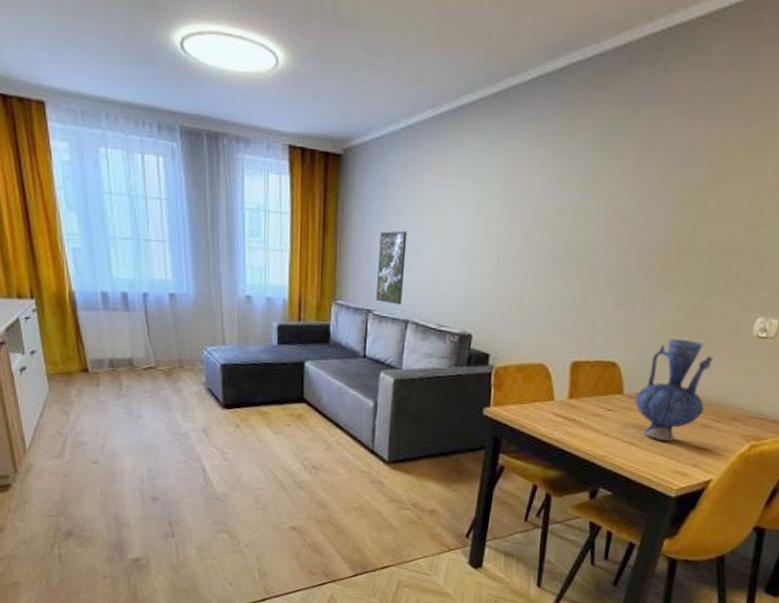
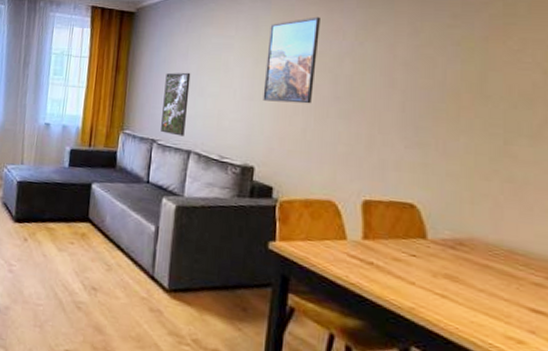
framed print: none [483,162,546,264] -> present [263,16,320,104]
vase: present [635,339,713,442] -> none [443,183,532,299]

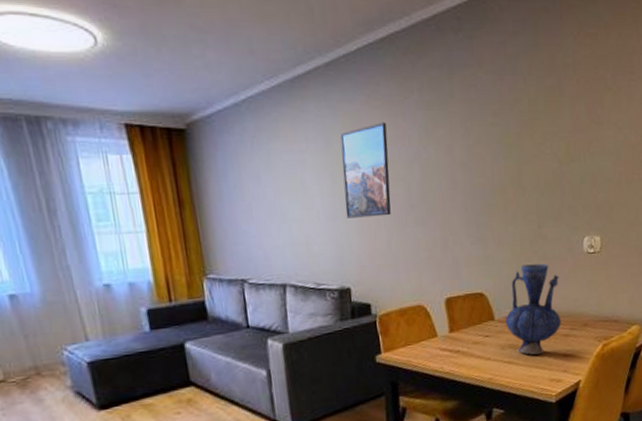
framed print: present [161,72,191,137] -> none [240,197,276,271]
vase: none [443,183,532,299] -> present [505,263,561,355]

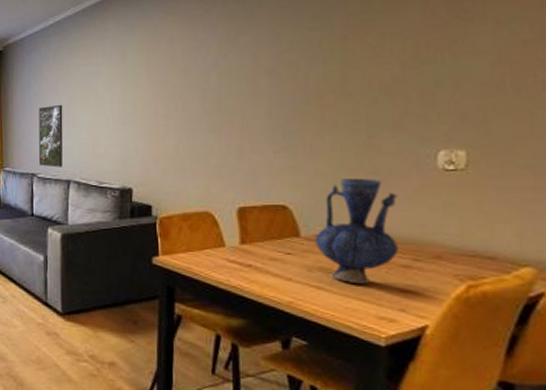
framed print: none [240,197,276,271] -> present [39,104,63,167]
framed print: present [340,122,391,218] -> none [134,34,184,123]

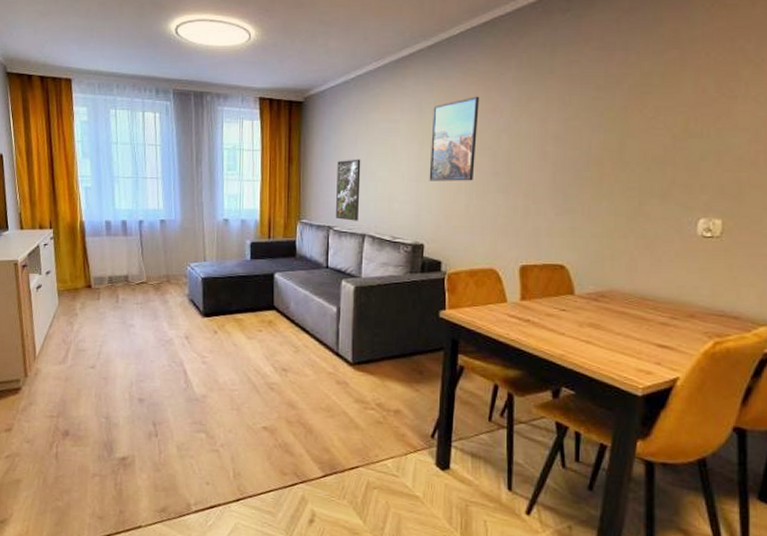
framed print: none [134,34,184,123] -> present [429,96,479,181]
vase: present [315,178,398,285] -> none [588,242,661,340]

